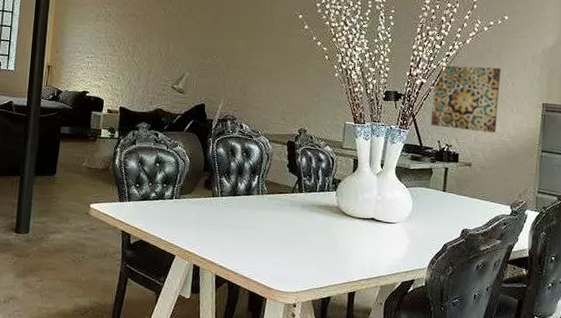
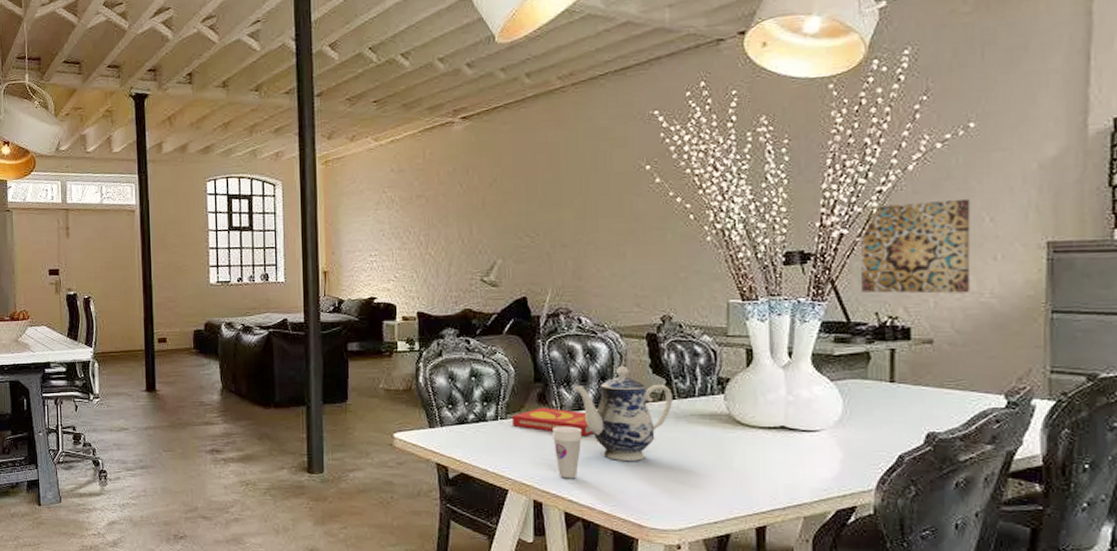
book: none [183,191,243,216] -> present [511,407,593,436]
cup: none [213,207,235,249] -> present [553,426,583,479]
teapot: none [231,164,302,238] -> present [573,365,674,461]

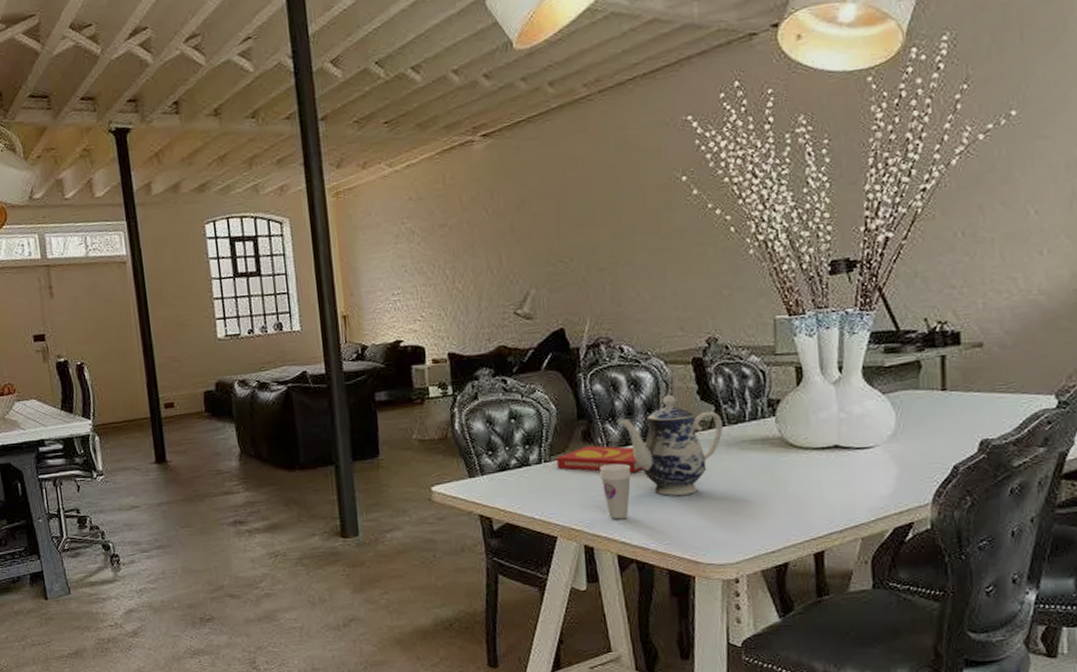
wall art: present [861,198,971,294] -> none [907,191,1017,298]

